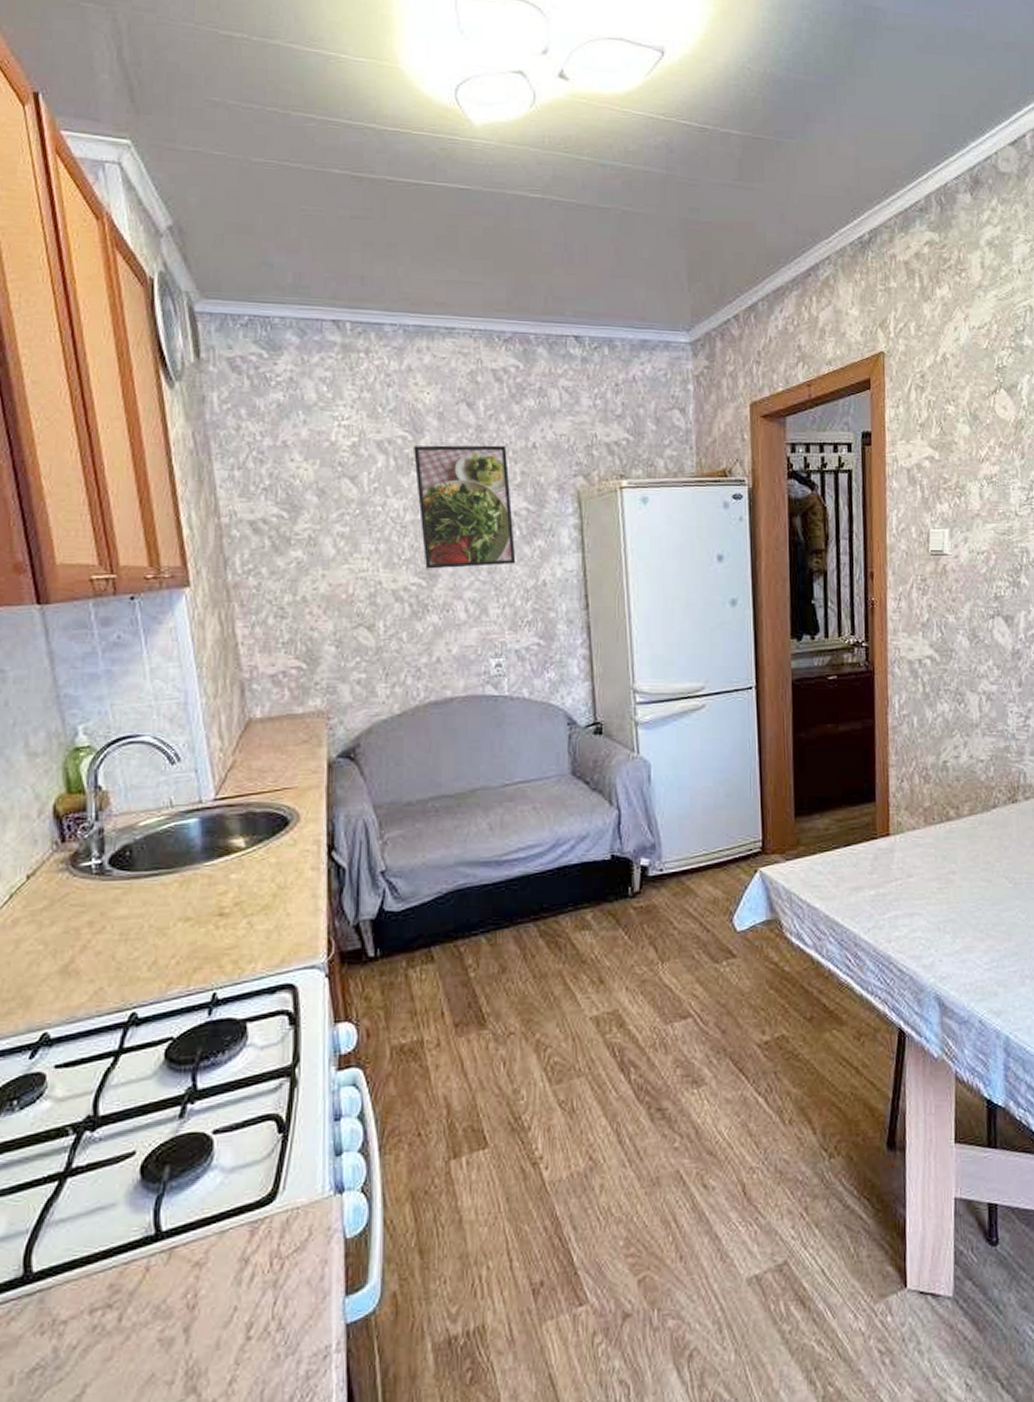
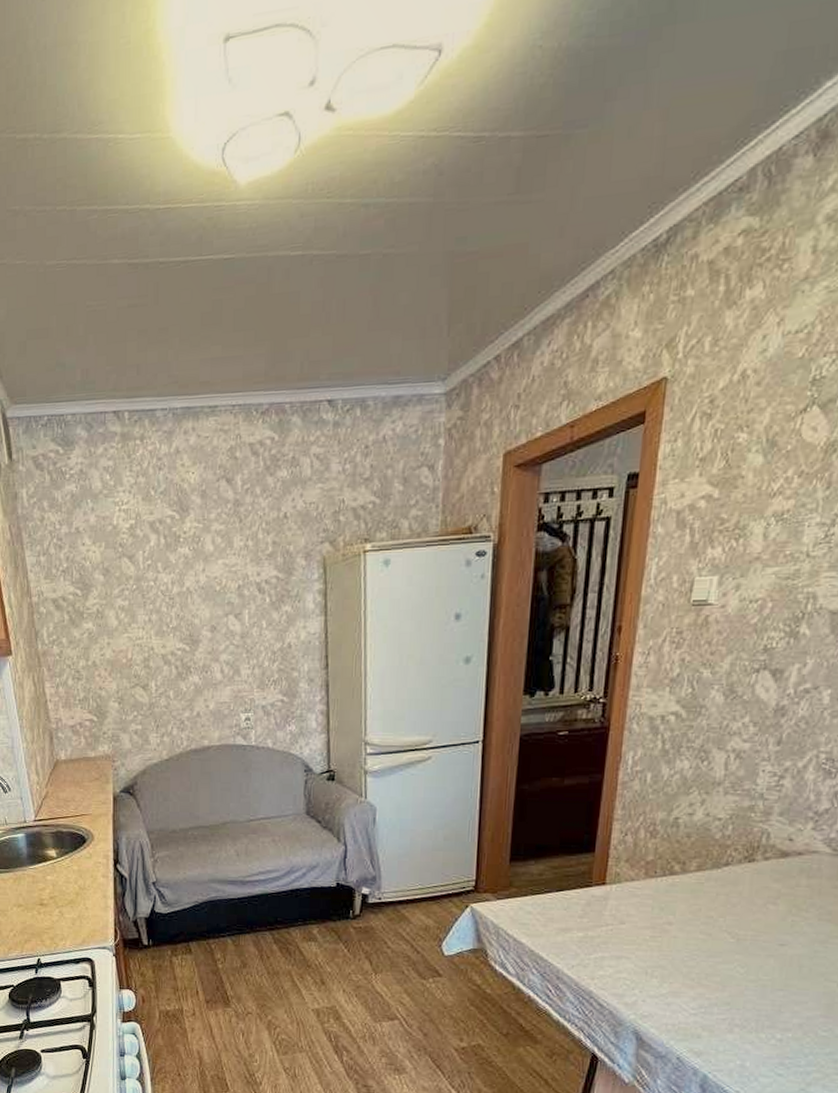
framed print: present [414,445,516,569] -> none [180,517,266,636]

